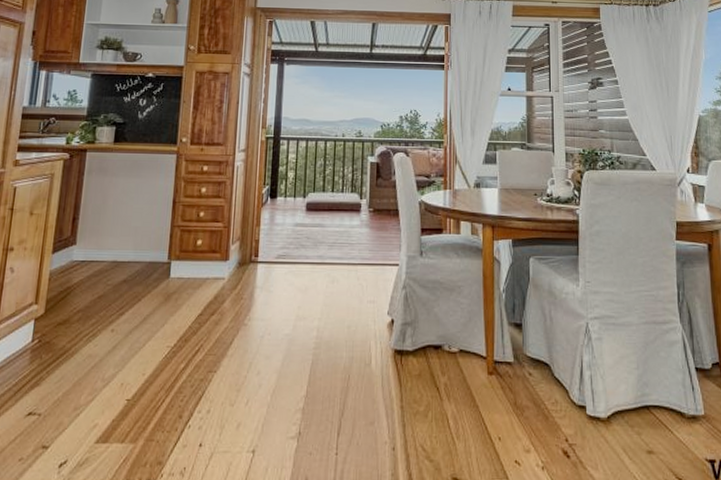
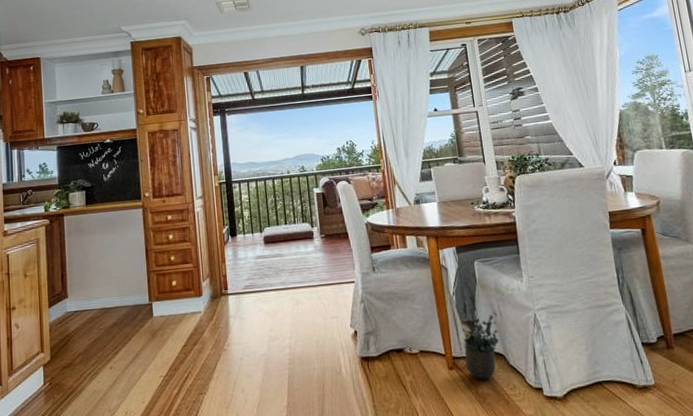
potted plant: none [507,295,547,390] -> present [462,296,499,381]

